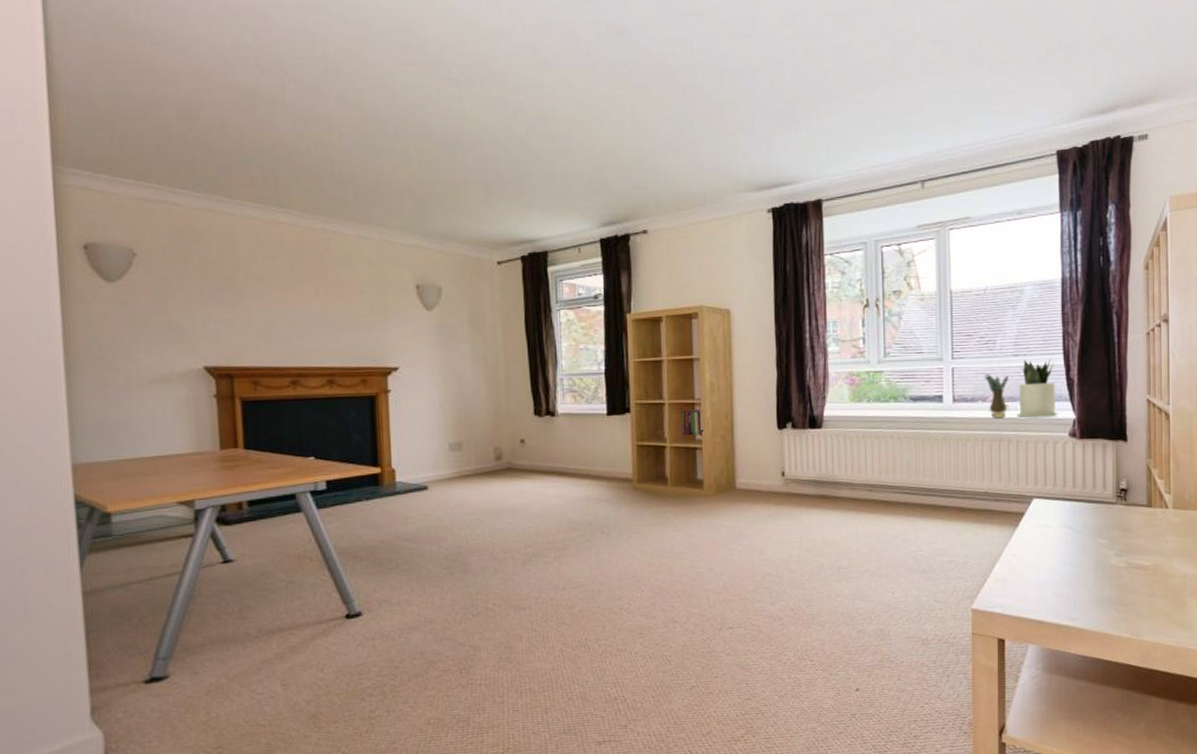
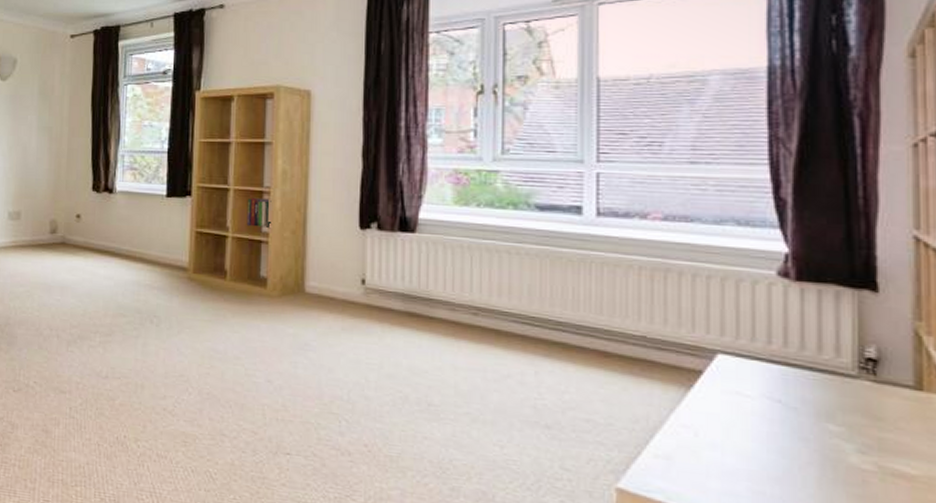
vase: present [985,373,1008,418] -> none [645,183,681,242]
planter: present [1016,358,1059,418] -> none [692,169,761,248]

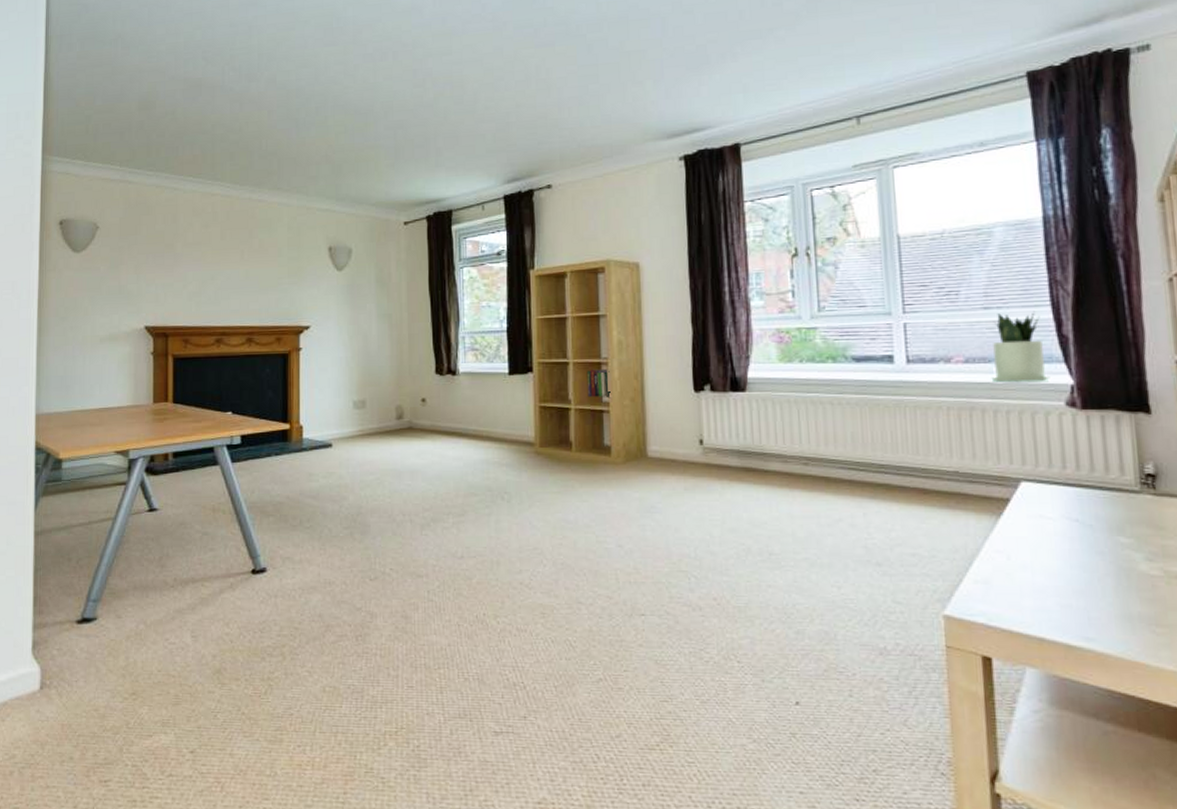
planter: none [692,169,761,248] -> present [991,311,1050,383]

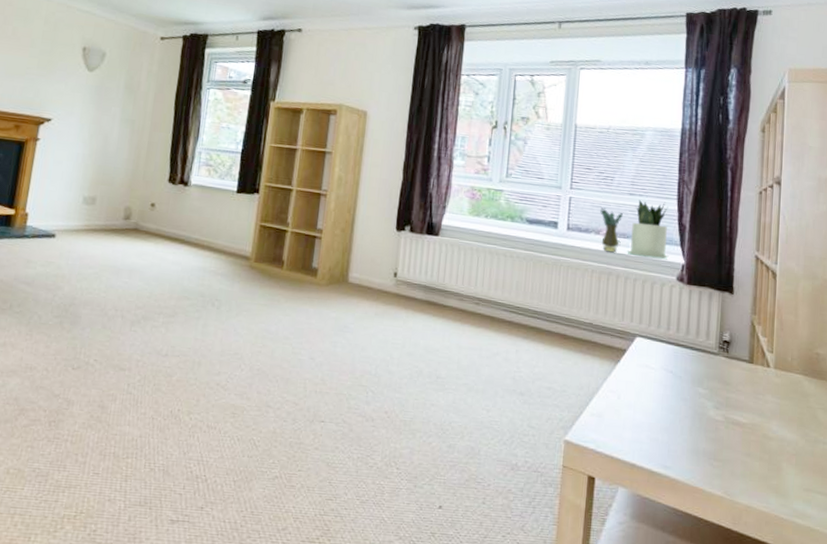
books: present [586,368,611,398] -> none [304,198,327,225]
vase: none [947,329,979,383] -> present [600,207,623,253]

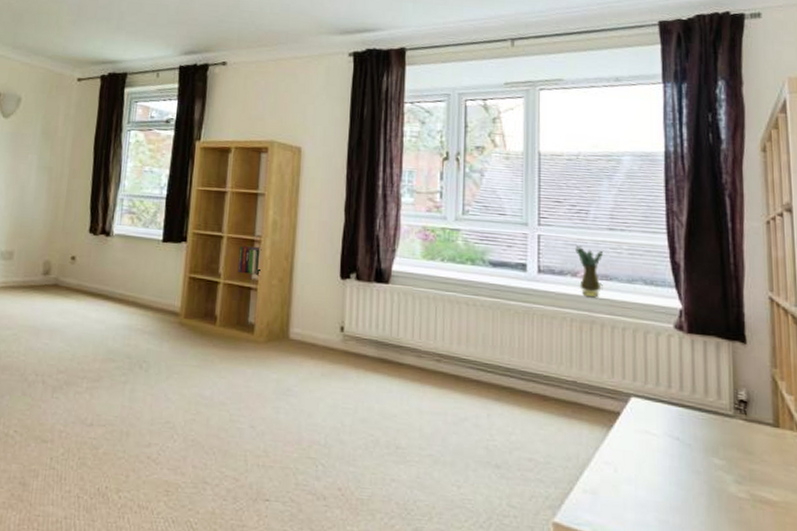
books: none [304,198,327,225] -> present [237,245,262,275]
planter: present [627,200,669,260] -> none [611,235,662,304]

